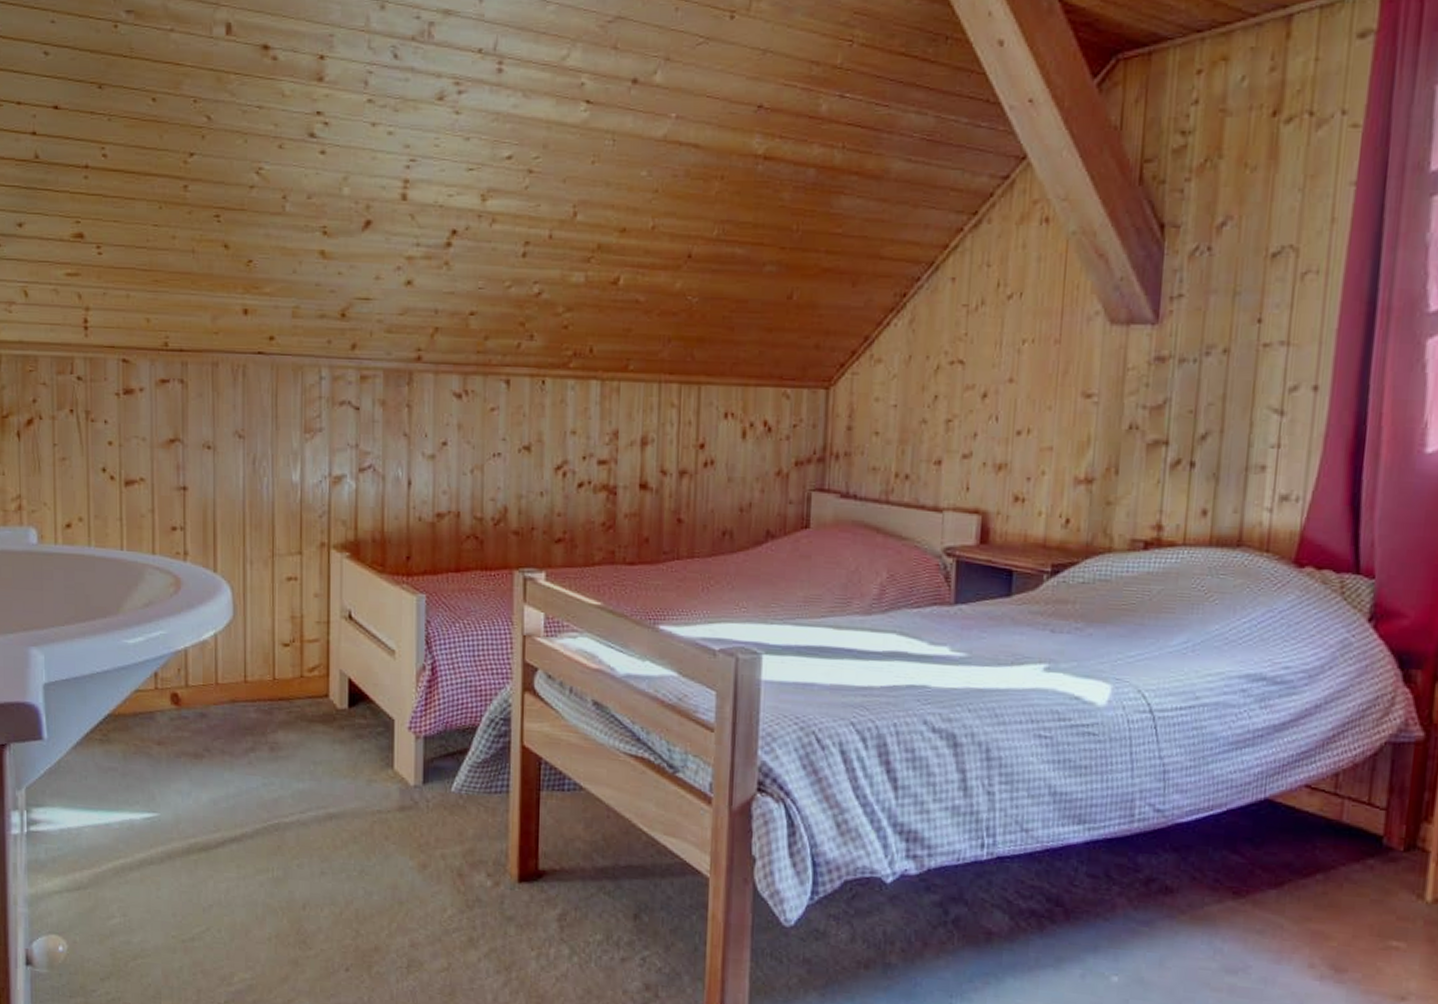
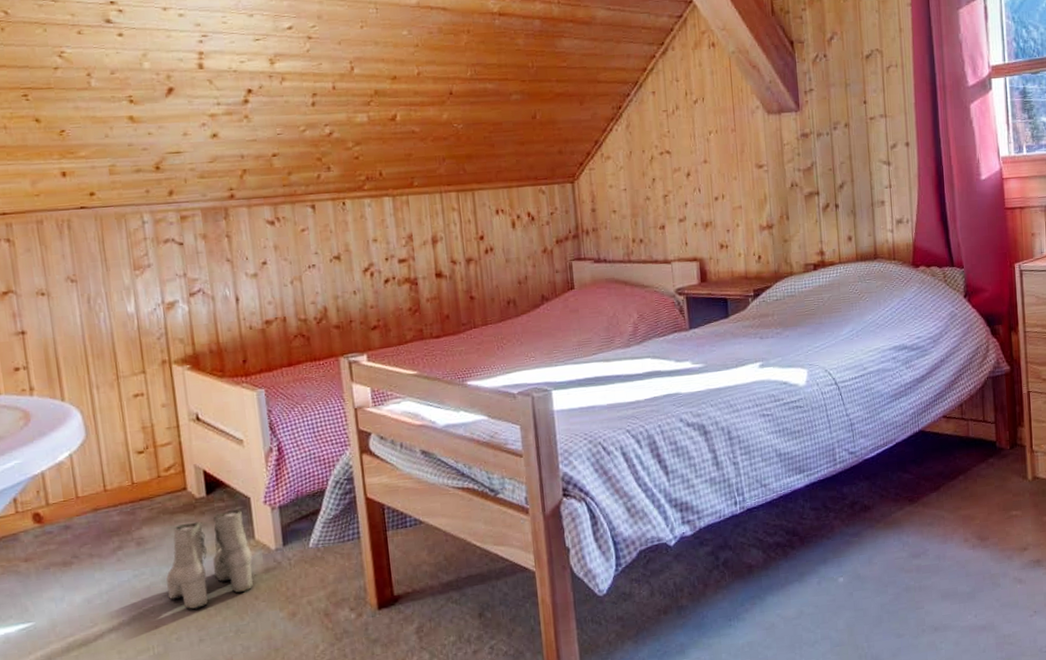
boots: none [294,730,388,837] -> present [166,509,254,610]

